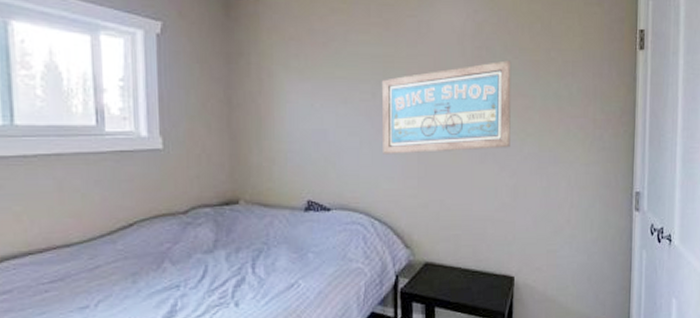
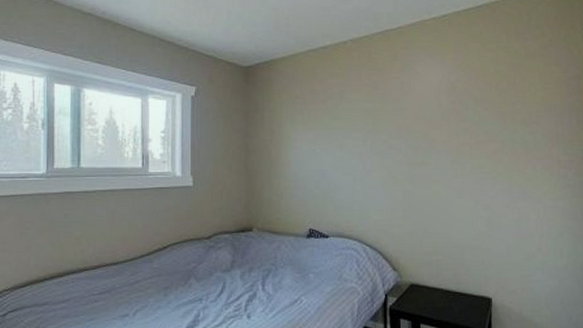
wall art: present [381,60,512,154] -> none [371,112,484,190]

